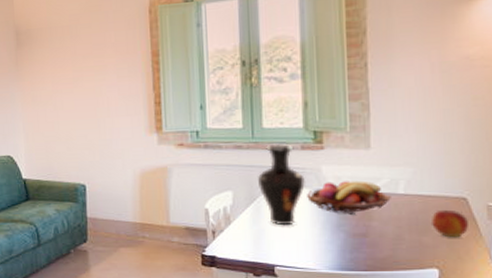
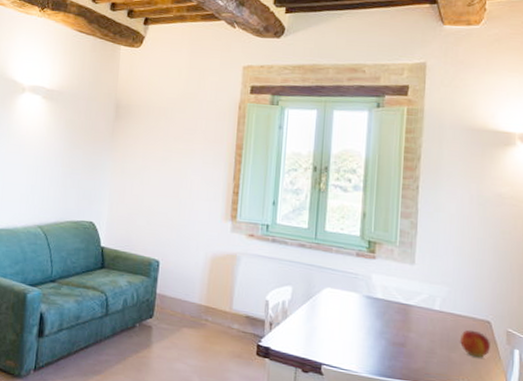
vase: present [258,144,305,226] -> none [316,248,357,327]
fruit basket: present [307,180,391,215] -> none [357,290,428,324]

